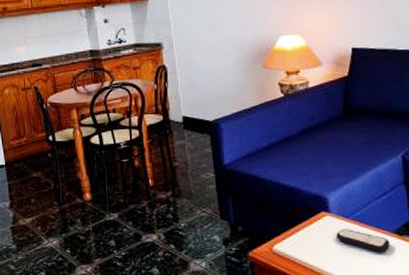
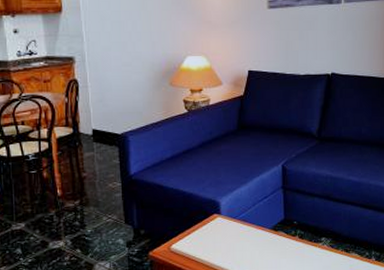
remote control: present [336,229,390,253] -> none [225,228,267,246]

